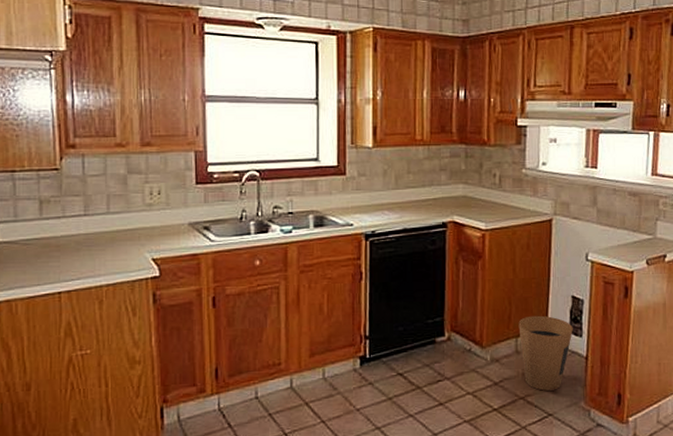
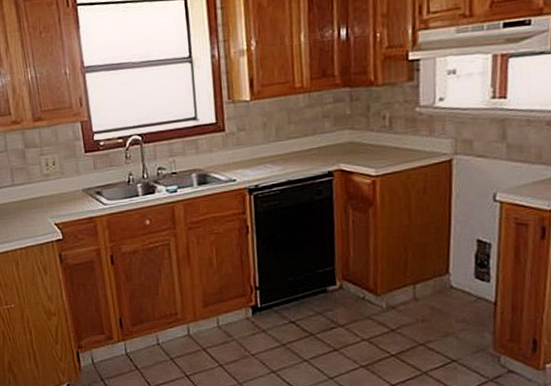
trash can: present [518,315,573,391] -> none [416,261,479,337]

